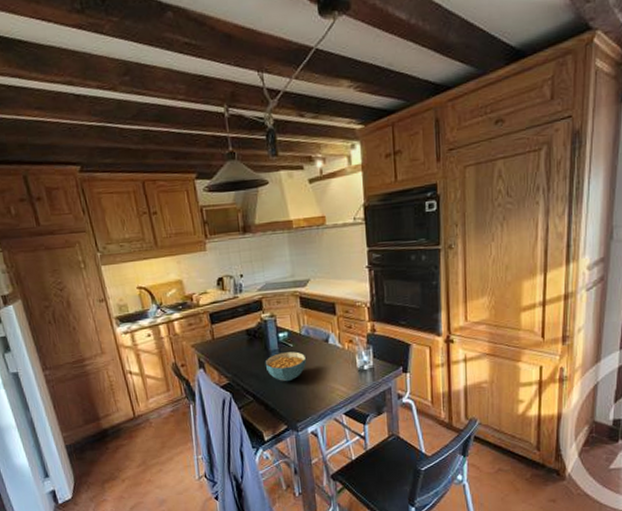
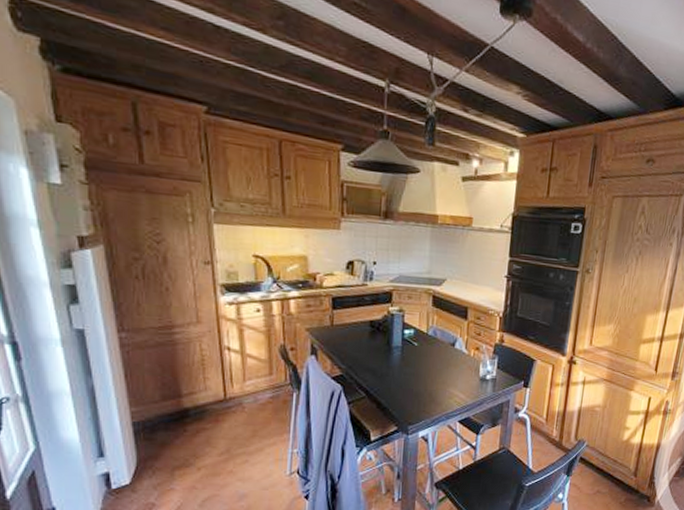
cereal bowl: present [265,351,306,382] -> none [384,350,429,382]

